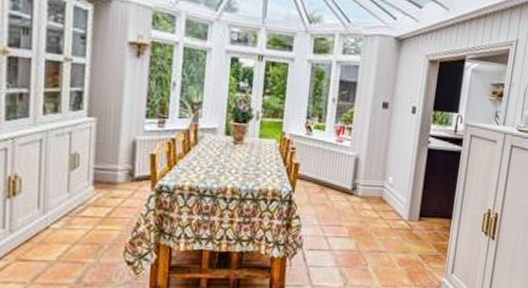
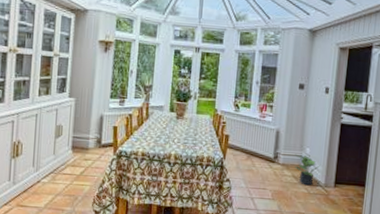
potted plant: none [375,184,404,220] -> present [295,154,320,186]

